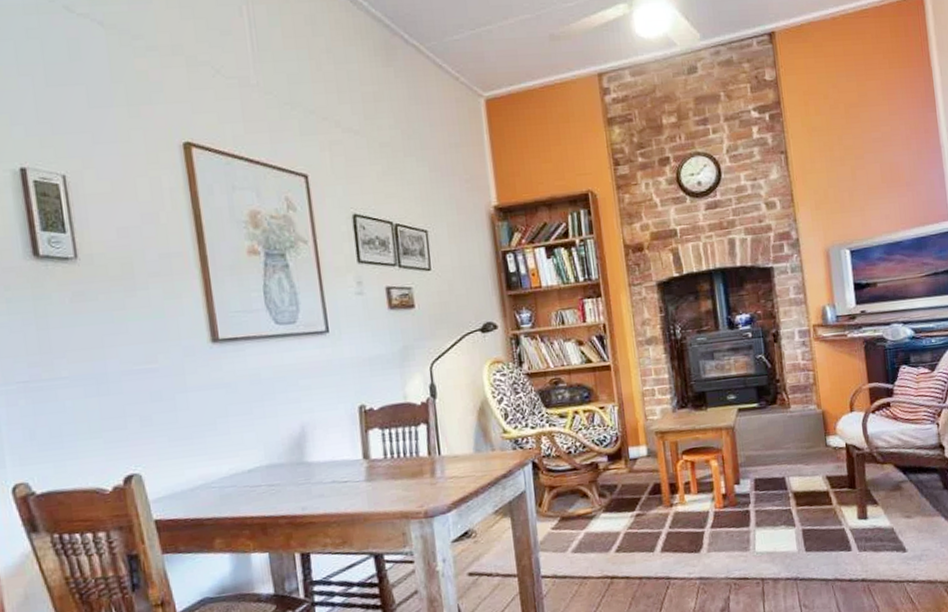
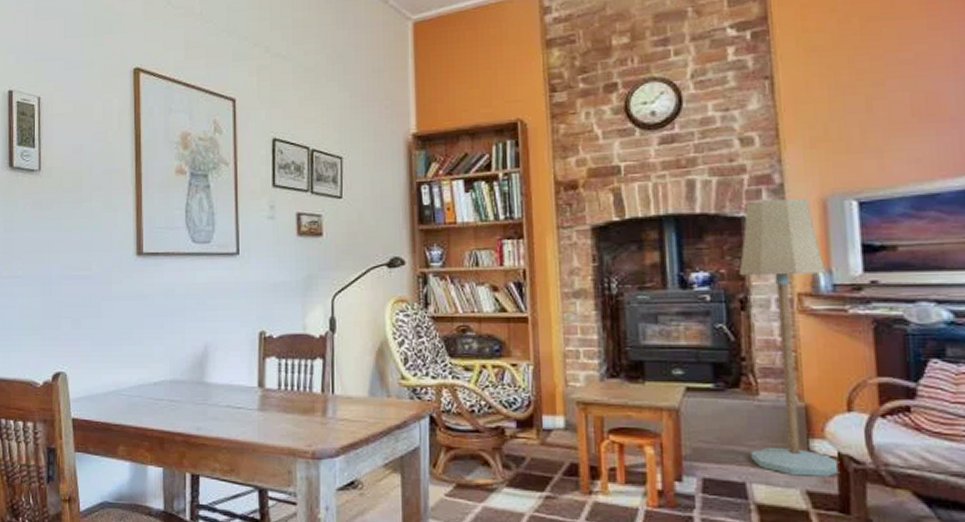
floor lamp: none [771,250,847,467] -> present [739,198,840,477]

